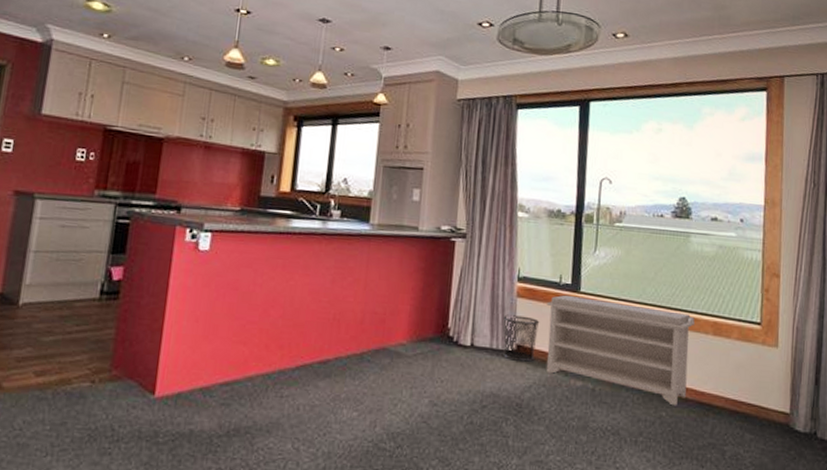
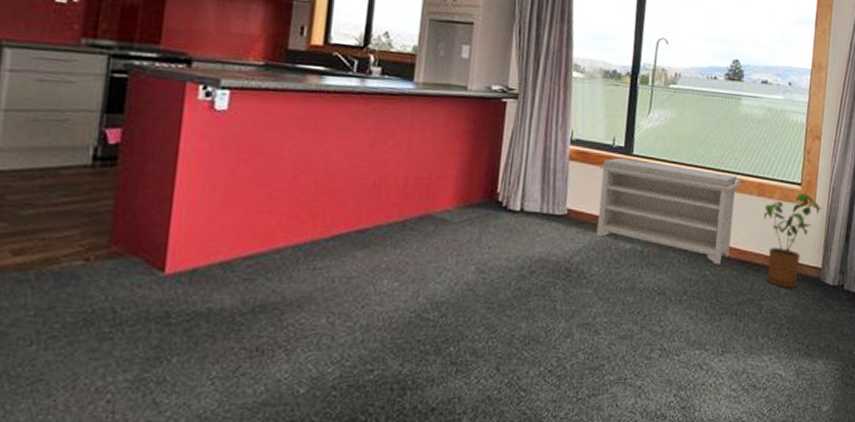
waste bin: present [503,315,540,362] -> none [553,178,592,226]
house plant: none [721,333,787,434] -> present [763,193,823,288]

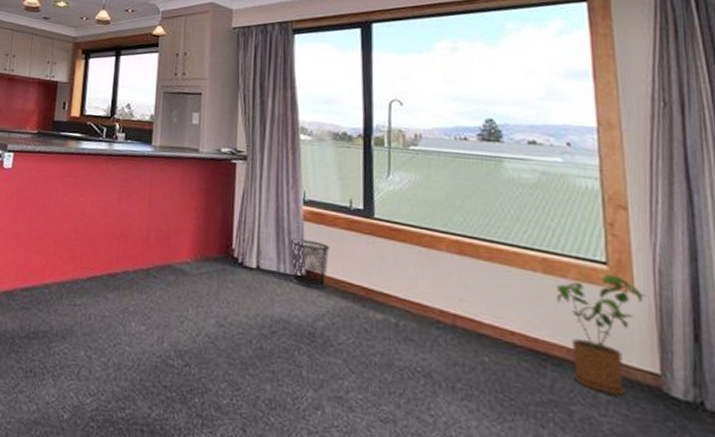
waste bin: none [553,178,592,226] -> present [290,238,330,289]
bench: present [596,157,741,265] -> none [337,220,517,352]

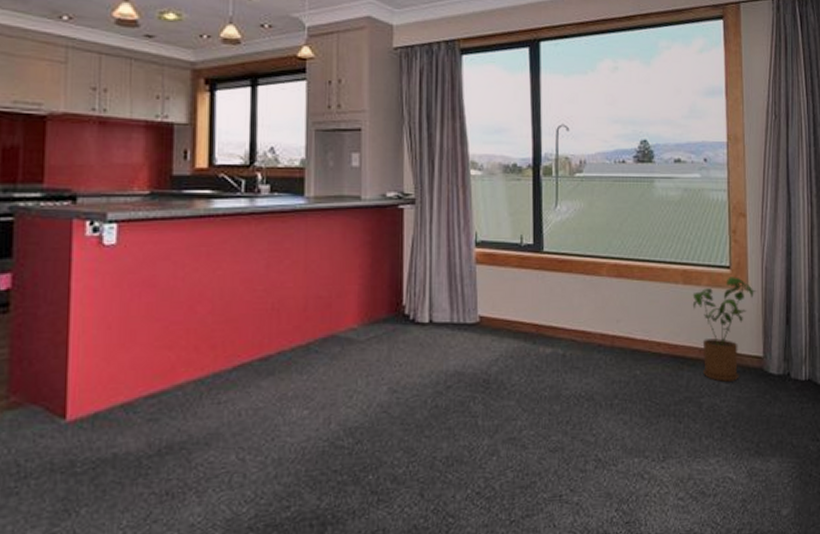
waste bin: present [290,238,330,289] -> none [463,284,503,334]

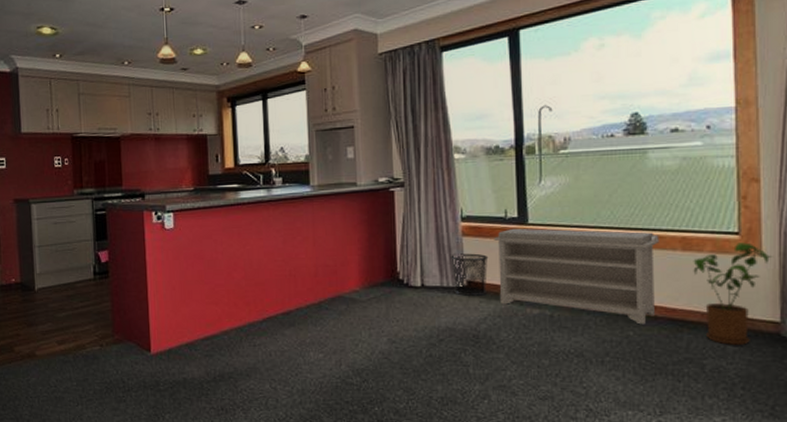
waste bin: none [463,284,503,334] -> present [451,253,489,296]
bench: none [509,256,664,363] -> present [494,228,659,325]

